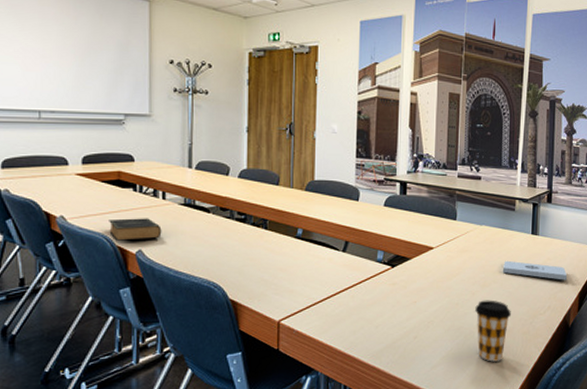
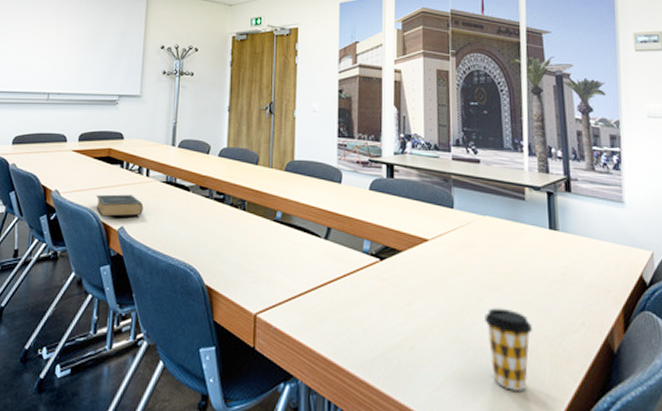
notepad: present [502,260,567,280] -> none [515,260,603,290]

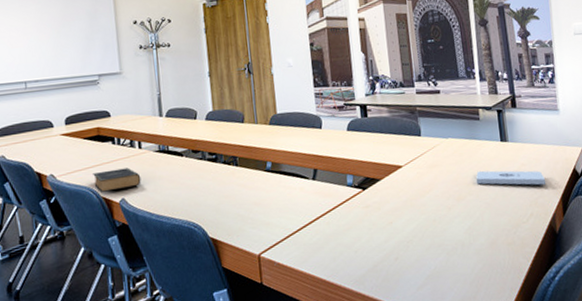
coffee cup: present [484,308,532,391] -> none [453,213,492,277]
notepad: none [515,260,603,290] -> present [476,170,545,185]

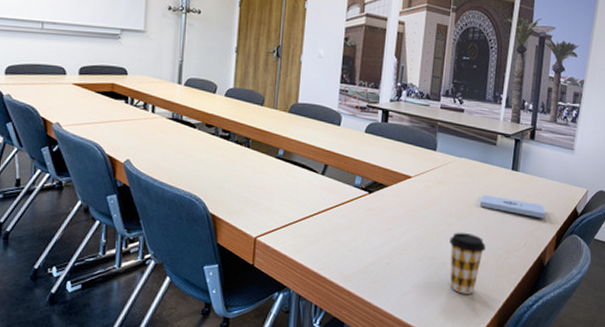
book: present [93,168,141,192] -> none [100,128,150,150]
coffee cup: none [453,213,492,277] -> present [449,232,486,294]

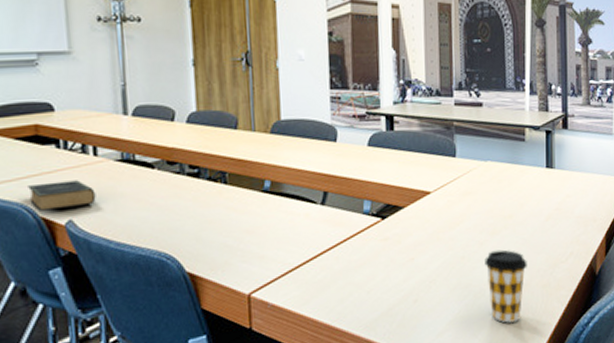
book: none [100,128,150,150] -> present [28,180,96,211]
notepad: present [479,194,546,218] -> none [514,201,590,220]

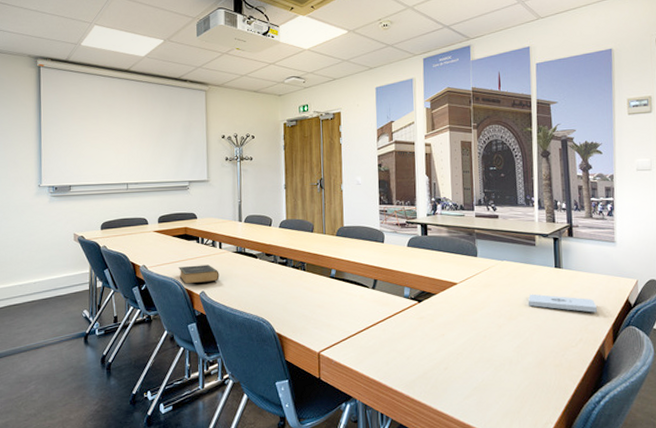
coffee cup: present [484,249,527,323] -> none [503,332,541,394]
notepad: none [514,201,590,220] -> present [528,294,597,313]

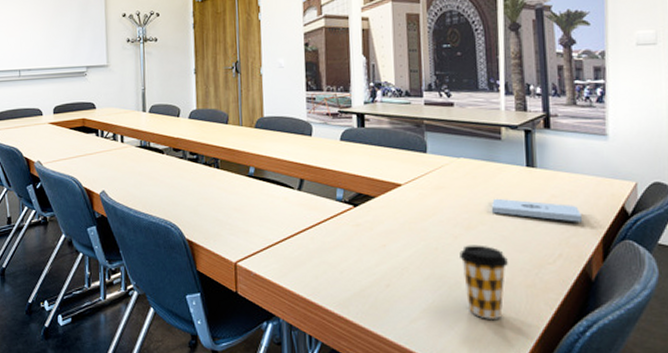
book: present [179,265,220,284] -> none [76,161,122,183]
coffee cup: none [503,332,541,394] -> present [459,245,508,319]

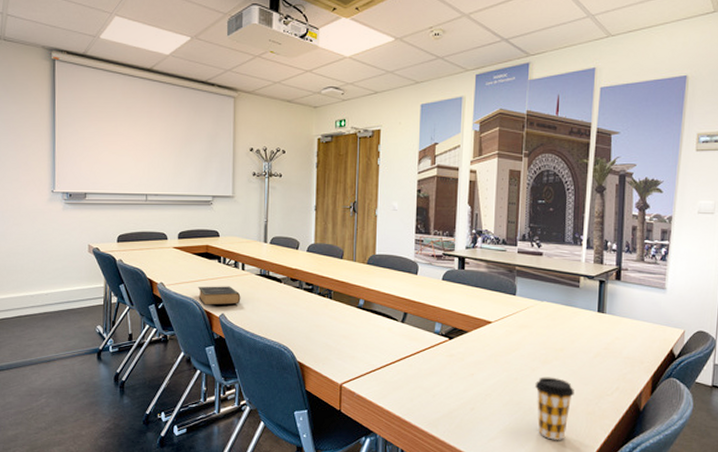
book: none [76,161,122,183] -> present [198,286,241,305]
notepad: present [491,198,582,222] -> none [565,338,638,361]

